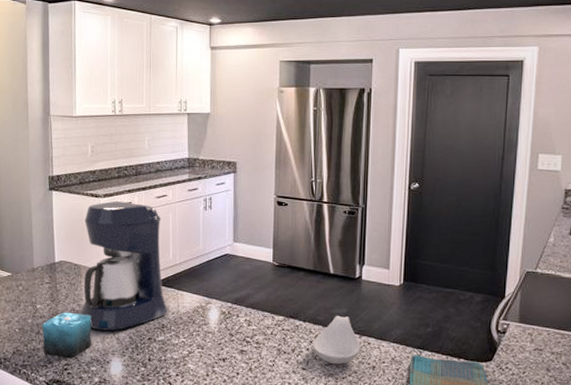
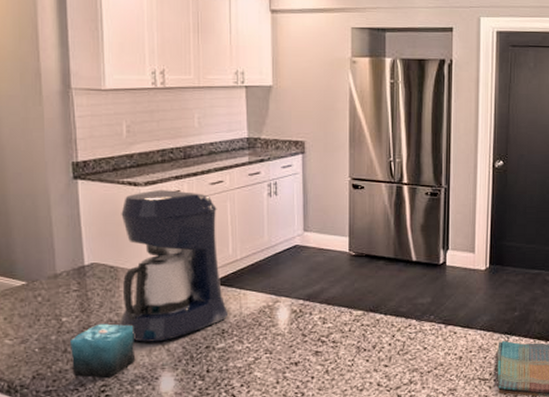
spoon rest: present [312,315,360,365] -> none [394,305,446,359]

